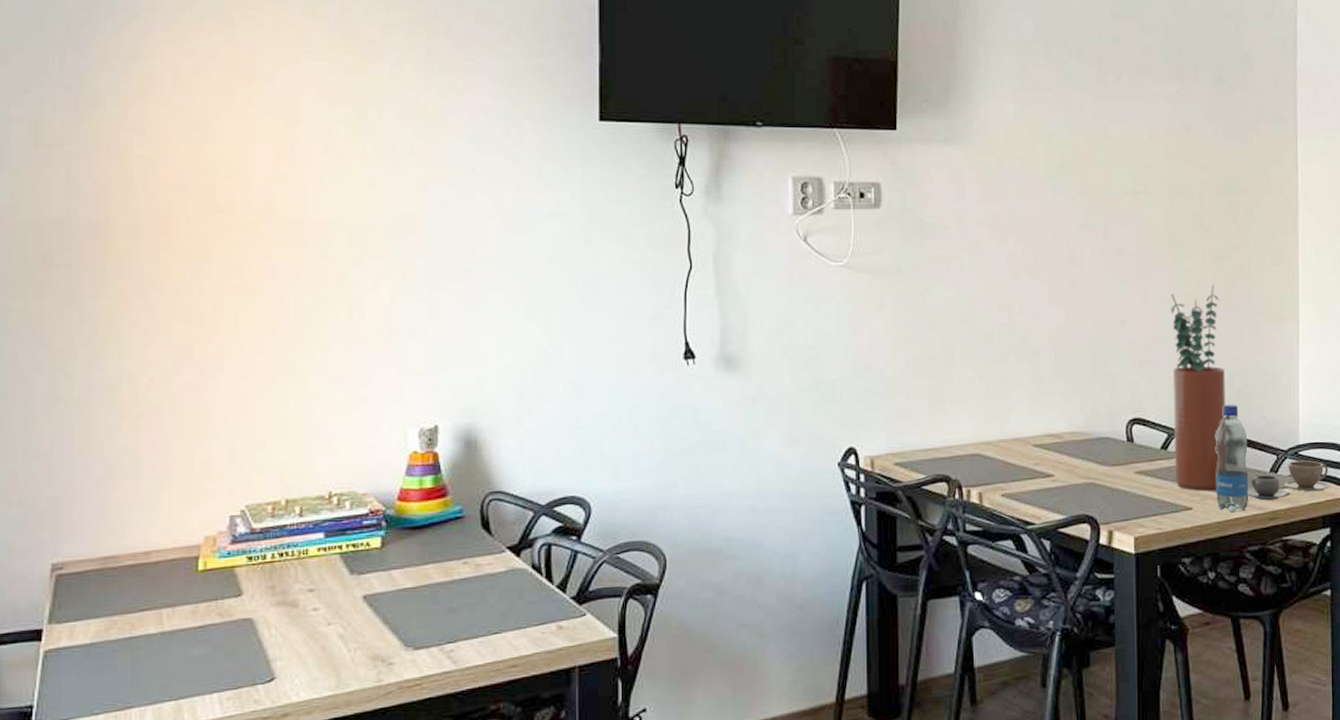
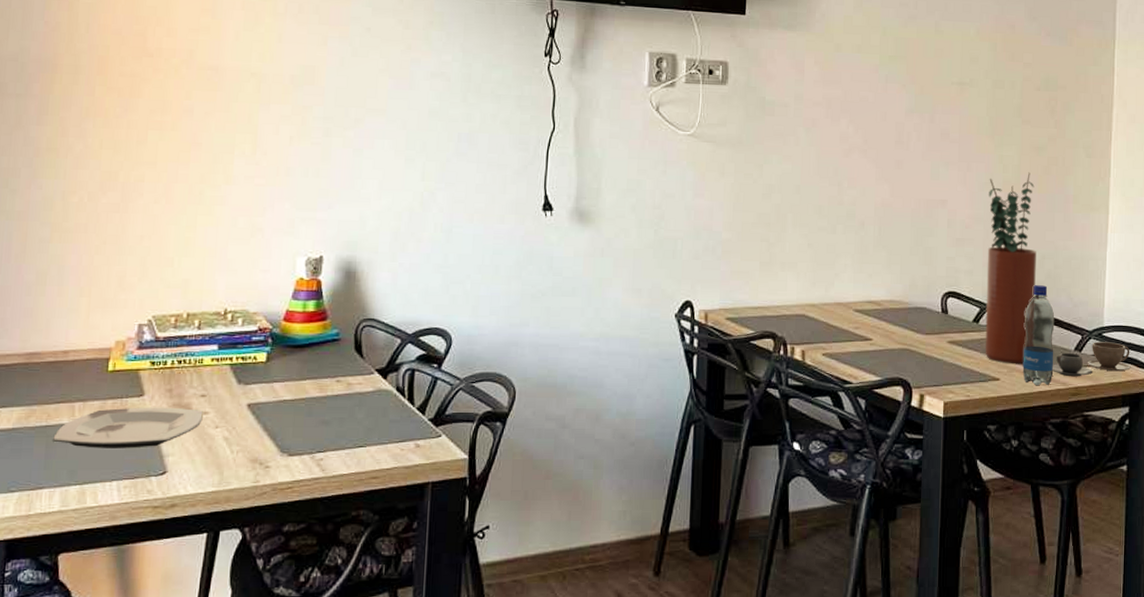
plate: none [139,605,314,659] -> present [53,407,204,448]

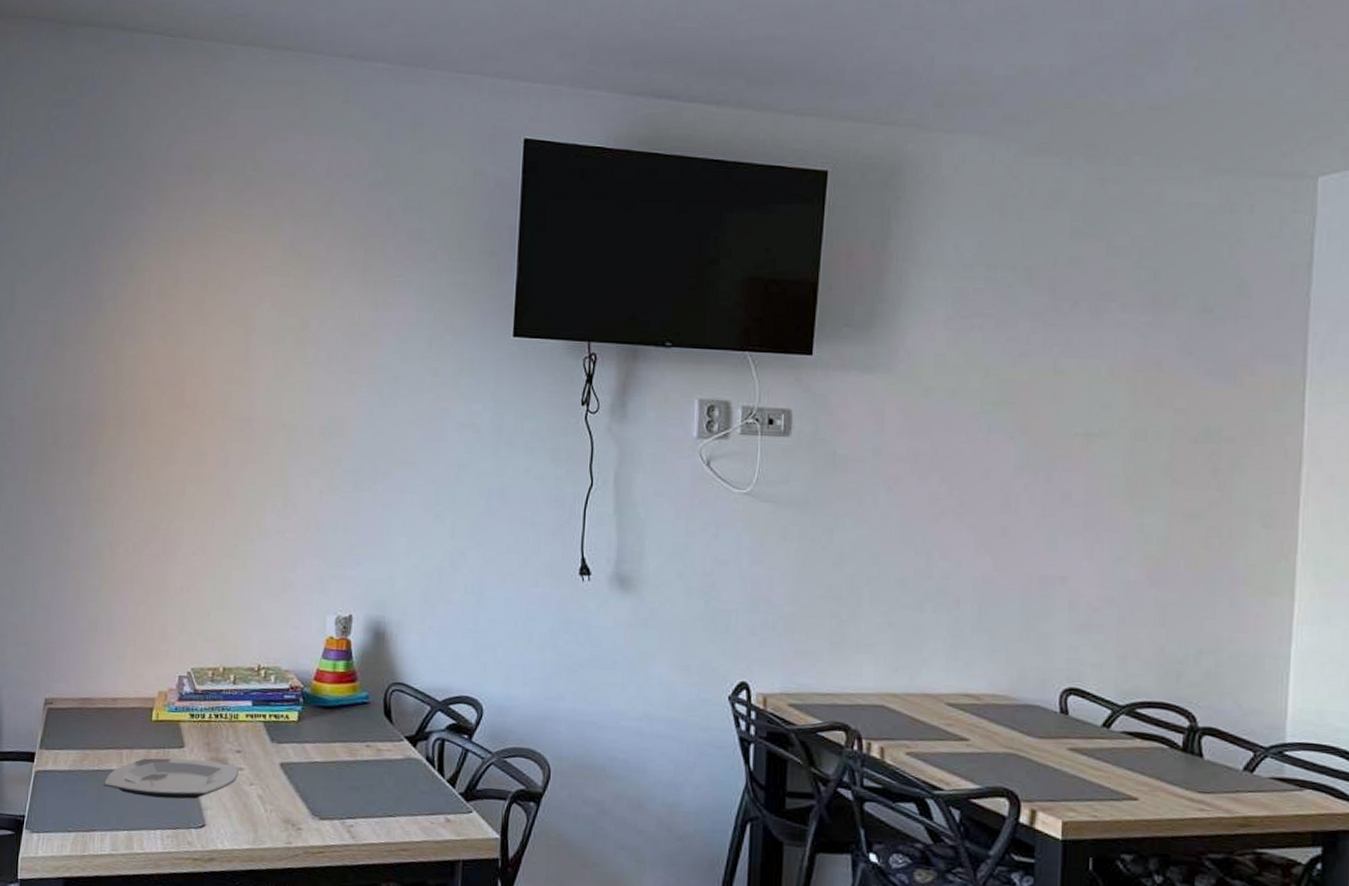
vase: present [985,172,1036,363] -> none [1118,545,1190,782]
bottle: present [1022,285,1055,386] -> none [1169,686,1216,811]
teacup: present [1053,352,1093,377] -> none [1212,771,1270,804]
teacup: present [1087,342,1131,372] -> none [1261,761,1325,802]

